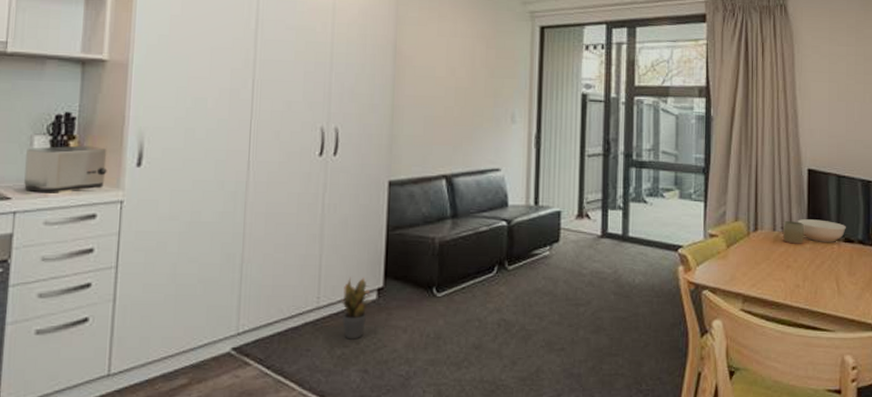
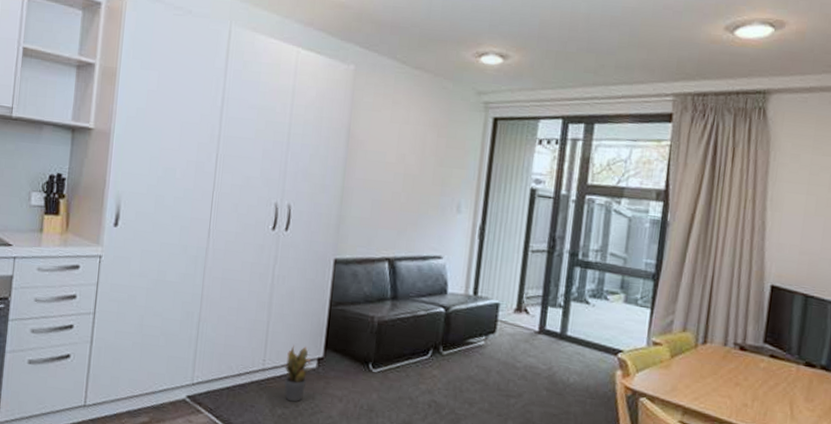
toaster: present [24,145,107,193] -> none [22,202,90,244]
mug: present [782,221,805,244] -> none [734,337,760,363]
bowl: present [797,219,846,242] -> none [752,336,809,365]

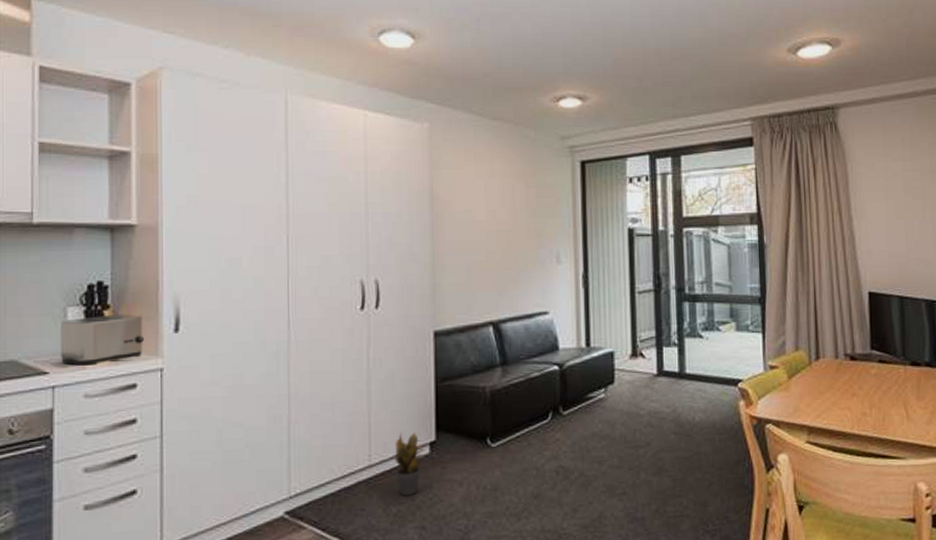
toaster: none [22,202,90,244] -> present [61,314,145,366]

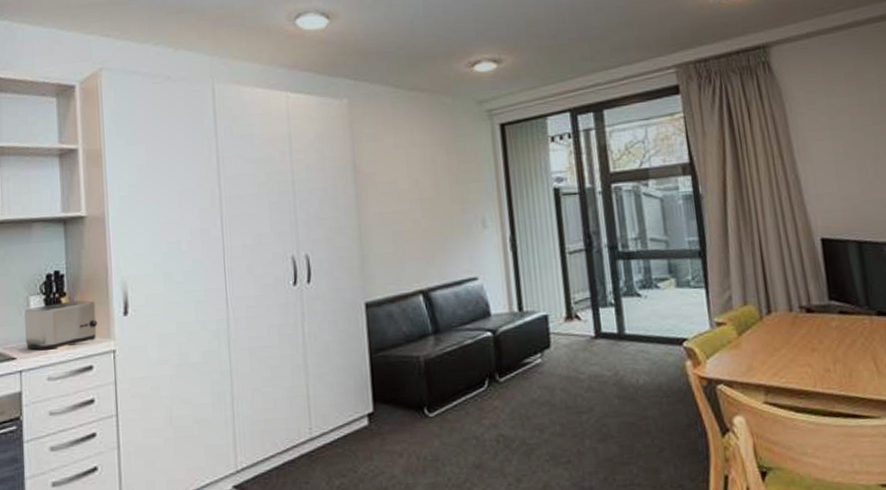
potted plant: present [393,432,425,496] -> none [333,404,364,469]

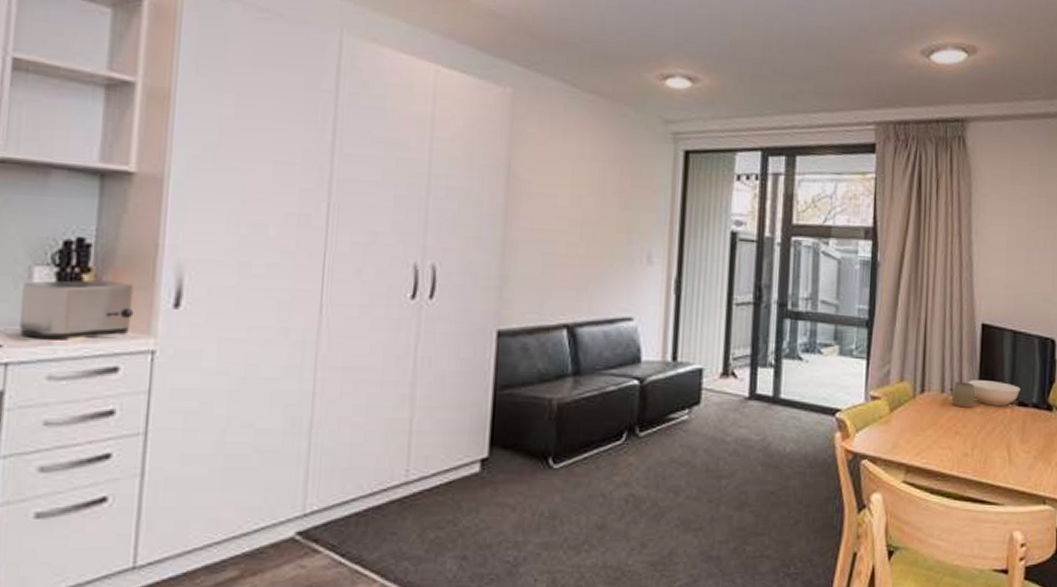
mug: none [800,298,828,324] -> present [951,382,976,408]
bowl: none [816,293,877,319] -> present [968,380,1020,406]

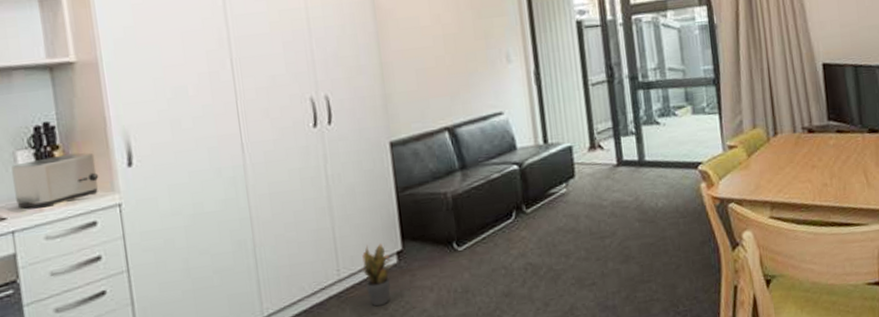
potted plant: none [435,446,474,520] -> present [361,243,393,307]
mug: present [951,382,976,408] -> none [803,119,827,143]
bowl: present [968,380,1020,406] -> none [817,113,869,137]

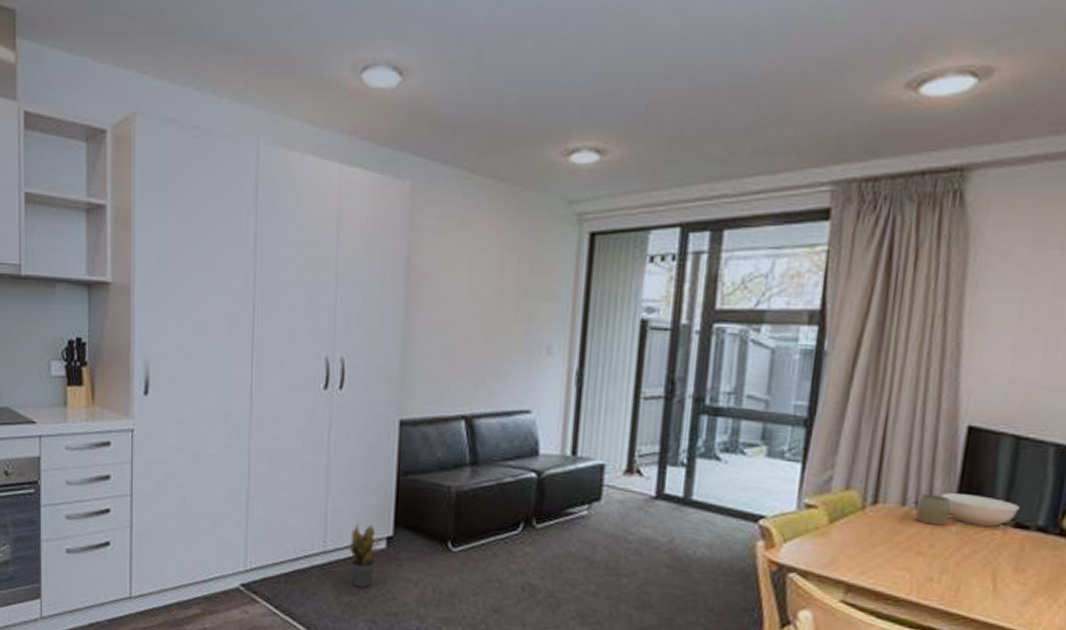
toaster: present [11,152,99,209] -> none [46,371,118,419]
mug: none [803,119,827,143] -> present [915,494,952,526]
bowl: none [817,113,869,137] -> present [941,493,1020,527]

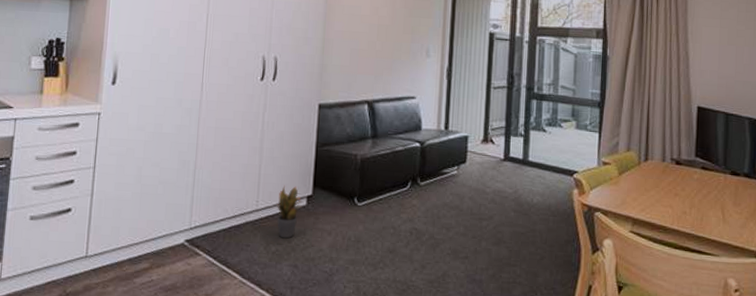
mug: present [915,494,952,526] -> none [671,153,693,175]
bowl: present [941,493,1020,527] -> none [686,152,733,174]

